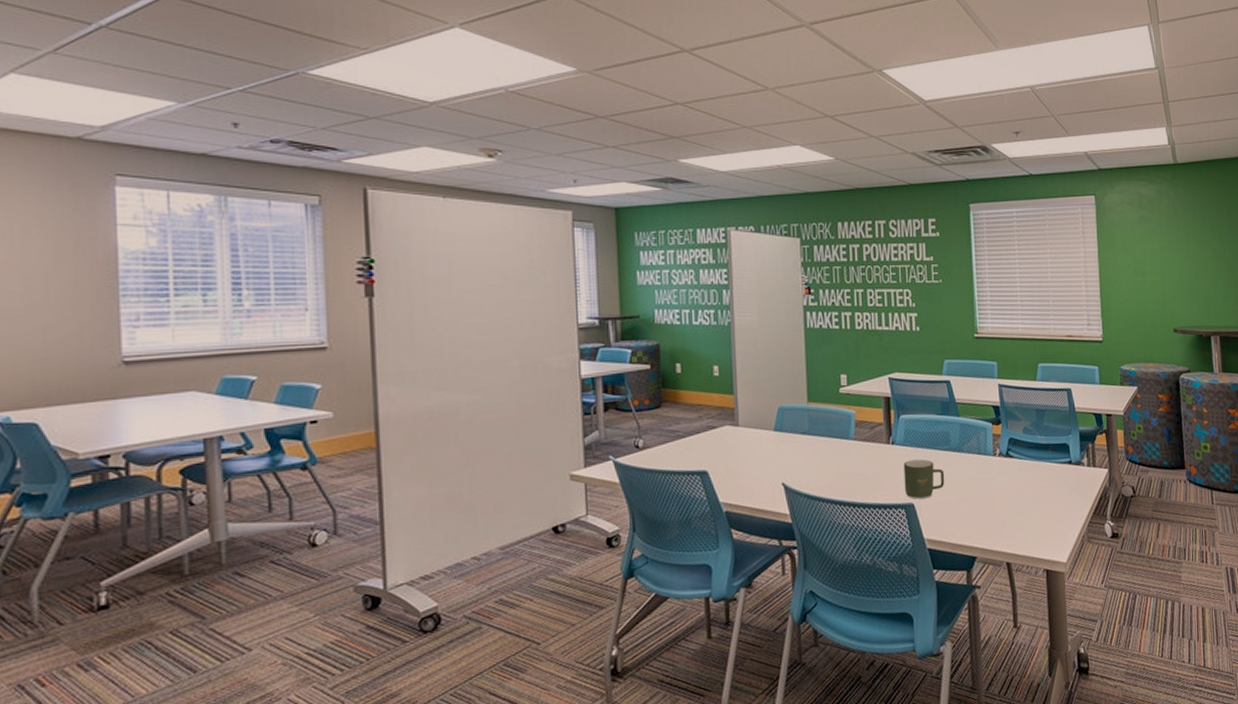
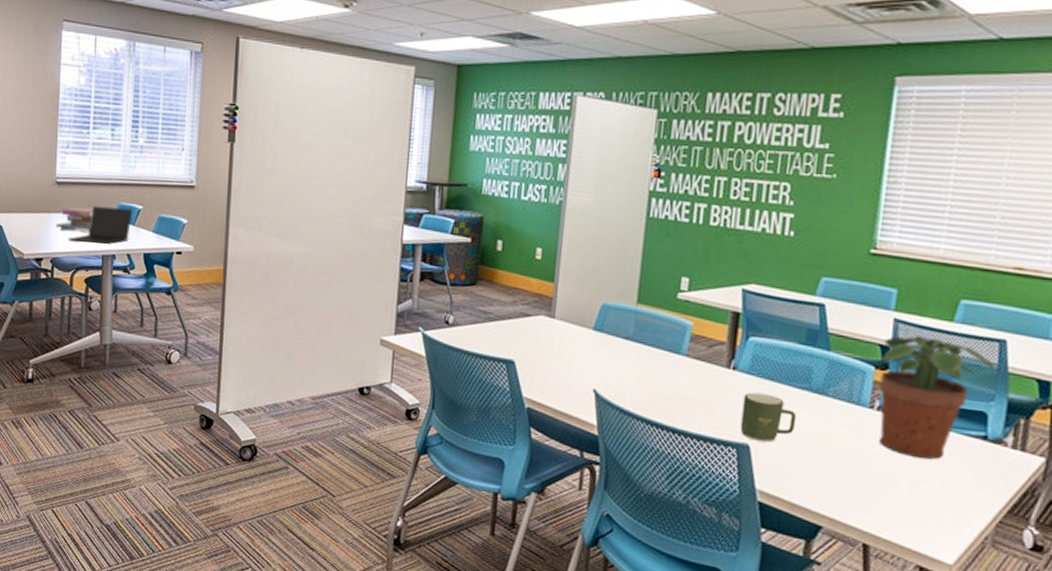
books: none [127,386,184,419] -> present [56,207,93,234]
laptop: none [150,381,244,430] -> present [69,205,133,244]
potted plant: none [995,394,1069,487] -> present [878,335,997,459]

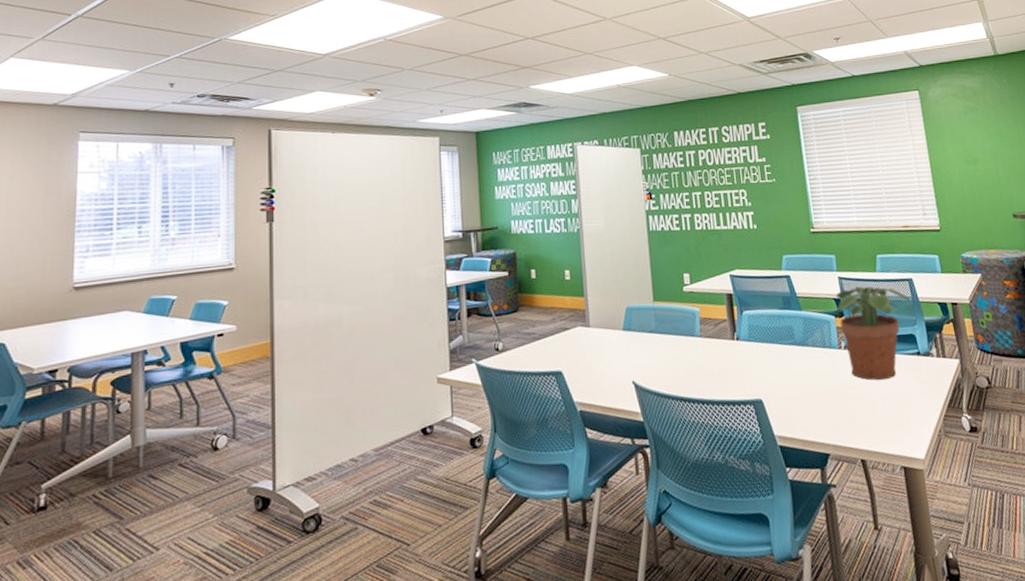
books: present [56,207,93,234] -> none [74,307,119,337]
laptop: present [69,205,133,244] -> none [90,300,166,346]
mug: present [740,392,797,442] -> none [749,354,792,395]

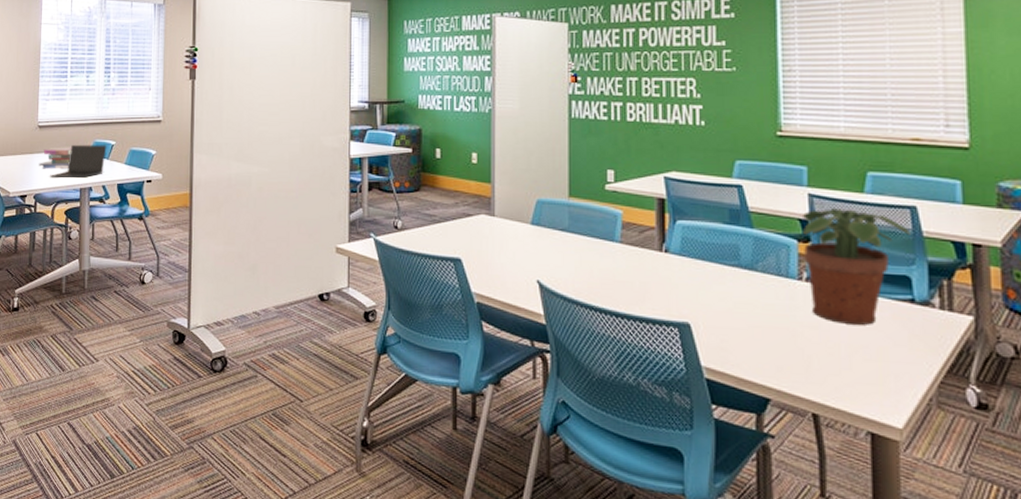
books: none [74,307,119,337] -> present [38,147,71,170]
laptop: none [90,300,166,346] -> present [50,144,107,179]

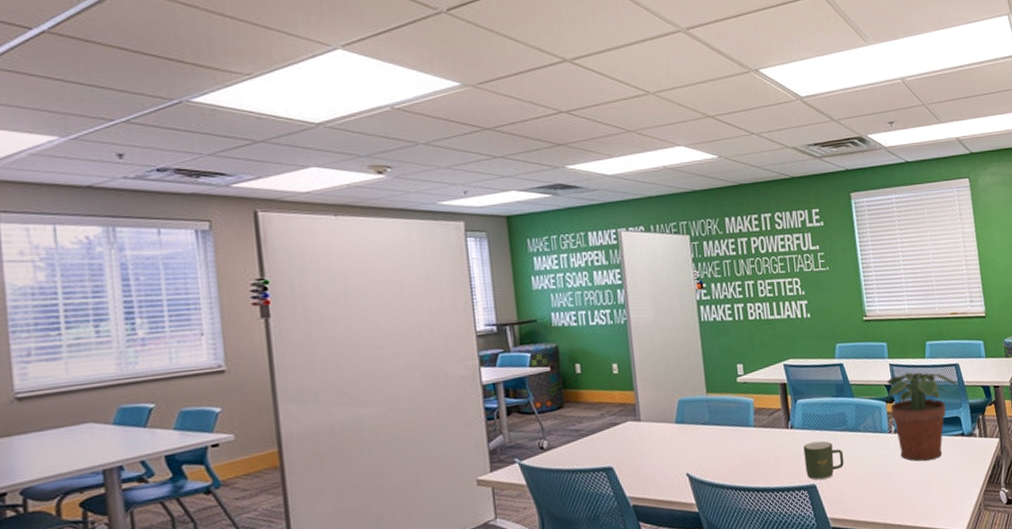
books: present [38,147,71,170] -> none [22,419,81,455]
laptop: present [50,144,107,179] -> none [46,409,142,464]
mug: none [678,272,731,319] -> present [803,441,845,481]

